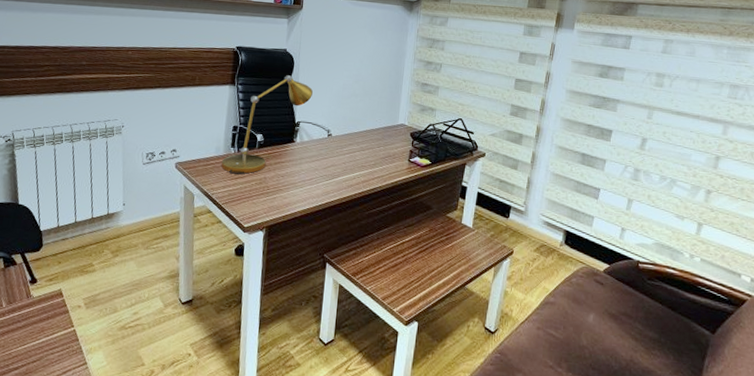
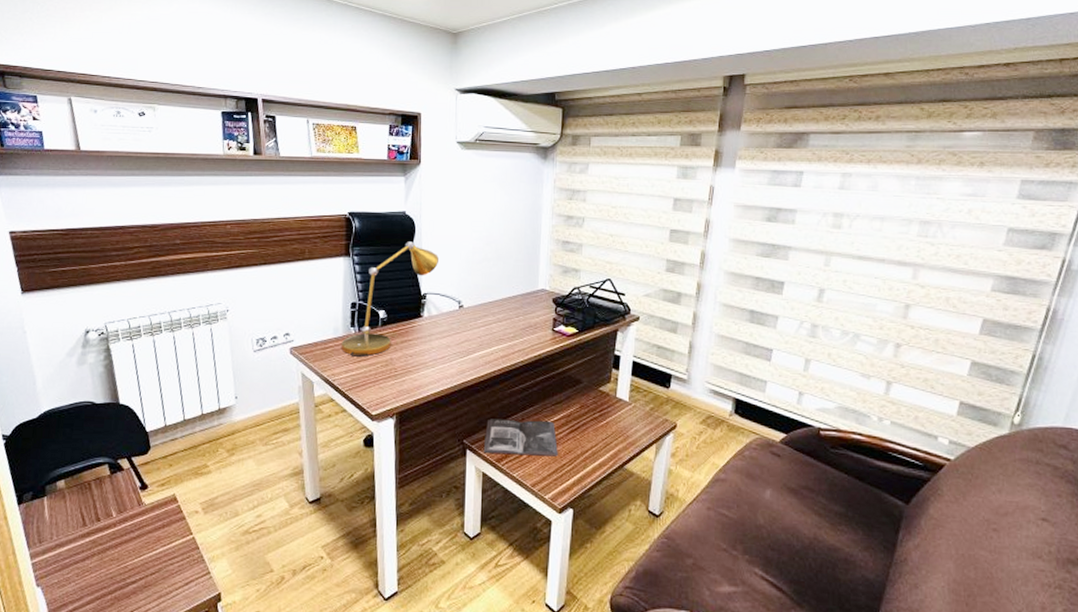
magazine: none [341,236,408,274] -> present [483,419,558,457]

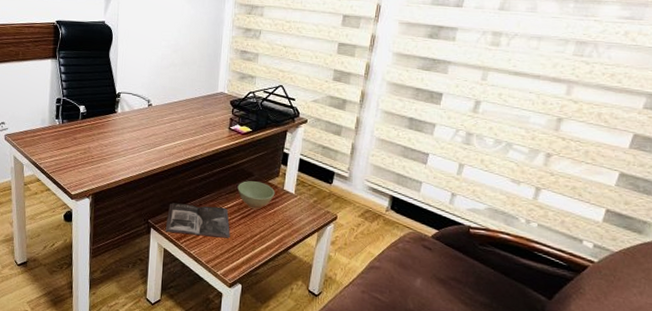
desk lamp: present [340,241,439,357] -> none [47,47,132,145]
bowl: none [564,389,607,422] -> present [237,181,275,210]

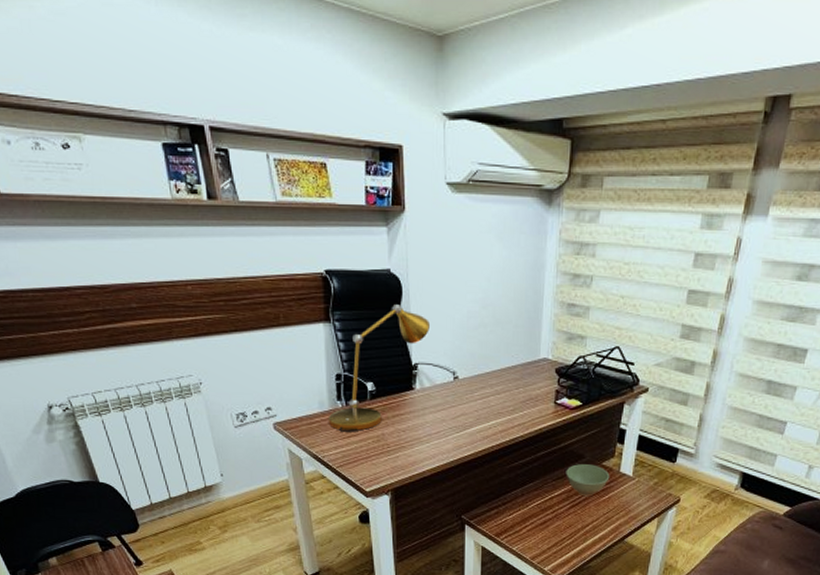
desk lamp: none [47,47,132,145] -> present [328,304,429,432]
magazine: present [165,203,230,239] -> none [482,494,558,531]

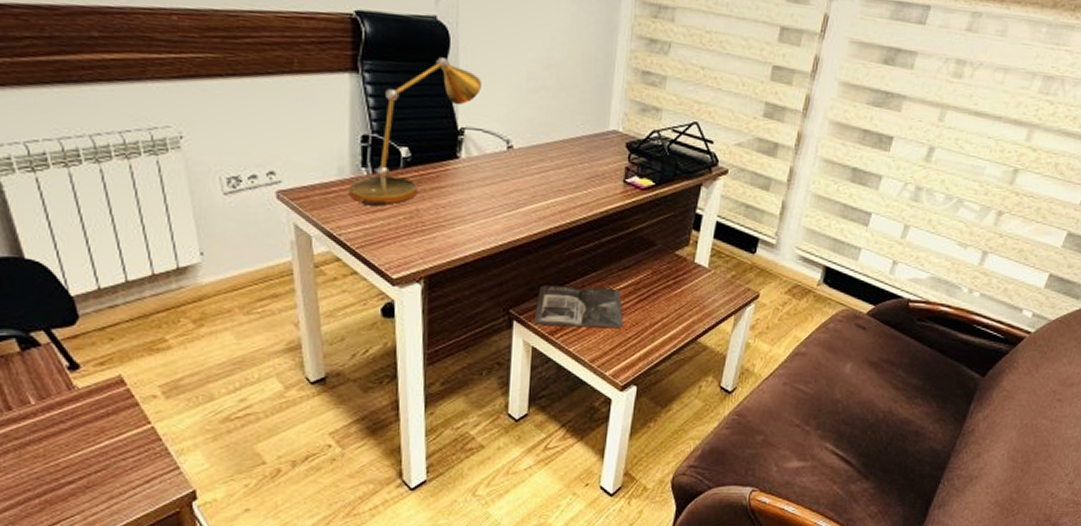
magazine: none [482,494,558,531] -> present [533,285,623,329]
bowl: present [566,464,610,497] -> none [634,252,683,290]

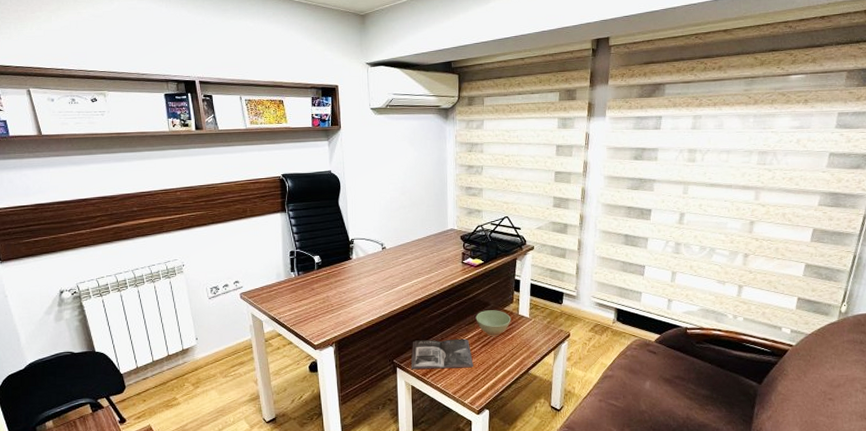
desk lamp: present [348,57,481,206] -> none [283,196,362,297]
bowl: none [634,252,683,290] -> present [475,310,511,337]

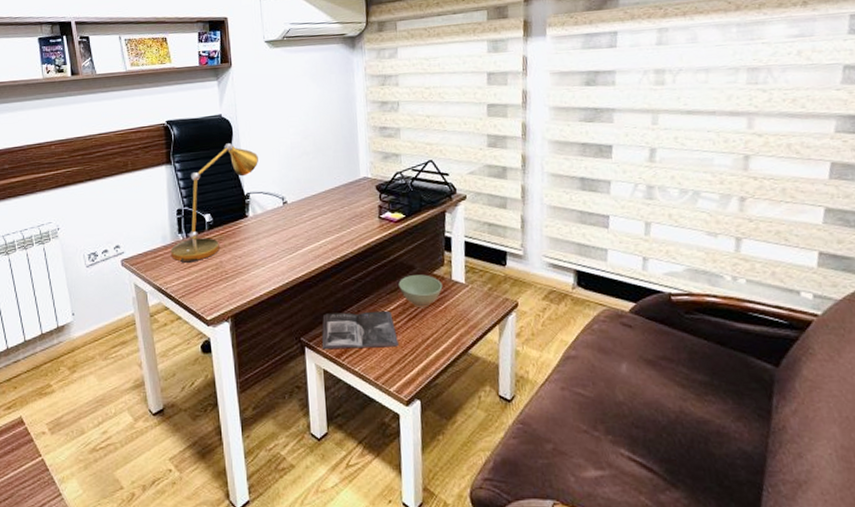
desk lamp: none [283,196,362,297] -> present [170,143,258,263]

